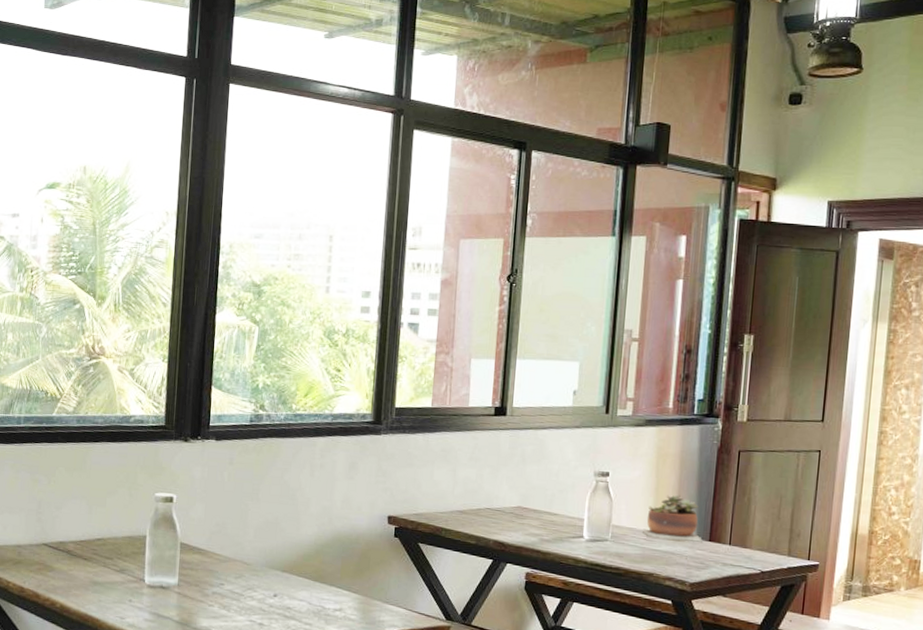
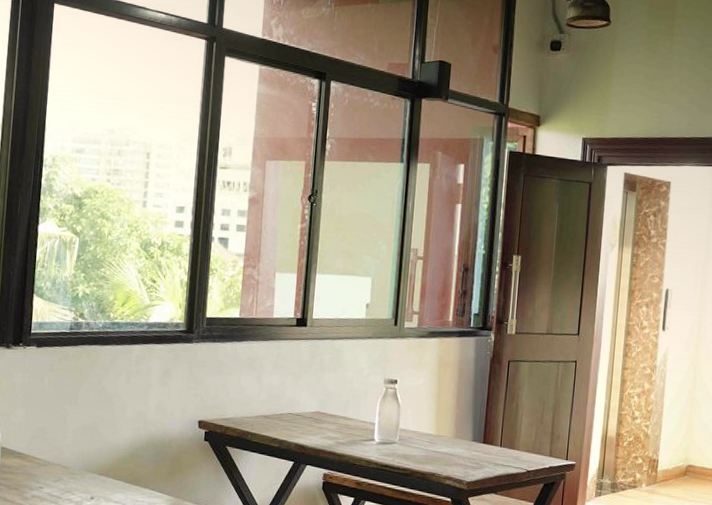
succulent plant: present [643,494,702,542] -> none [426,400,477,444]

